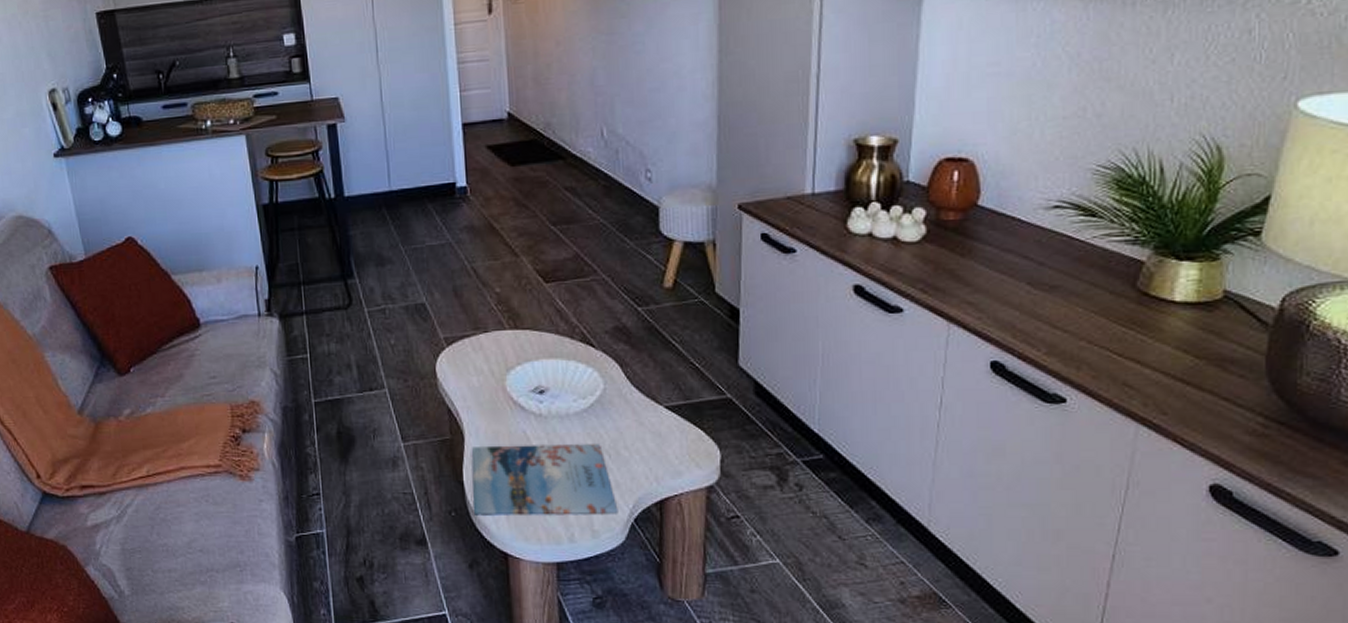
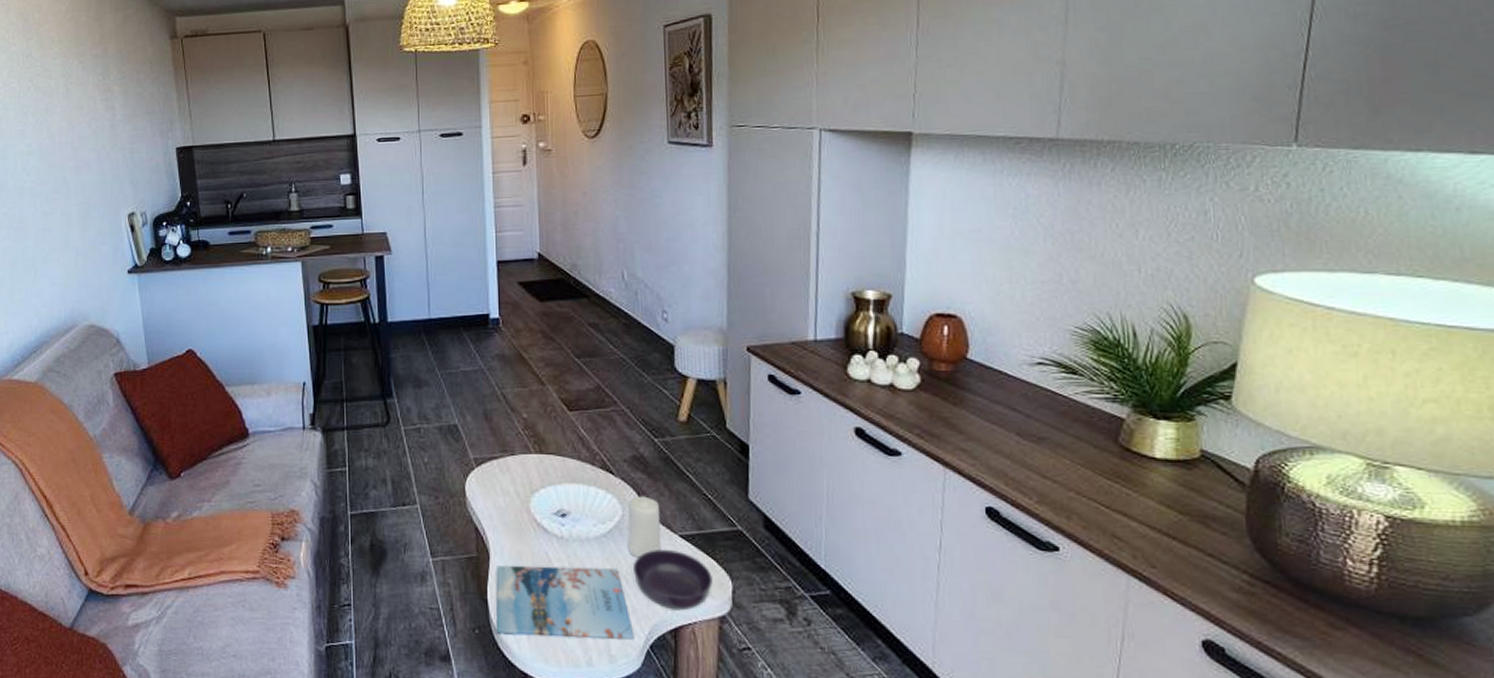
candle: none [609,368,646,432] -> present [627,496,662,558]
bowl: none [616,422,700,483] -> present [634,550,713,611]

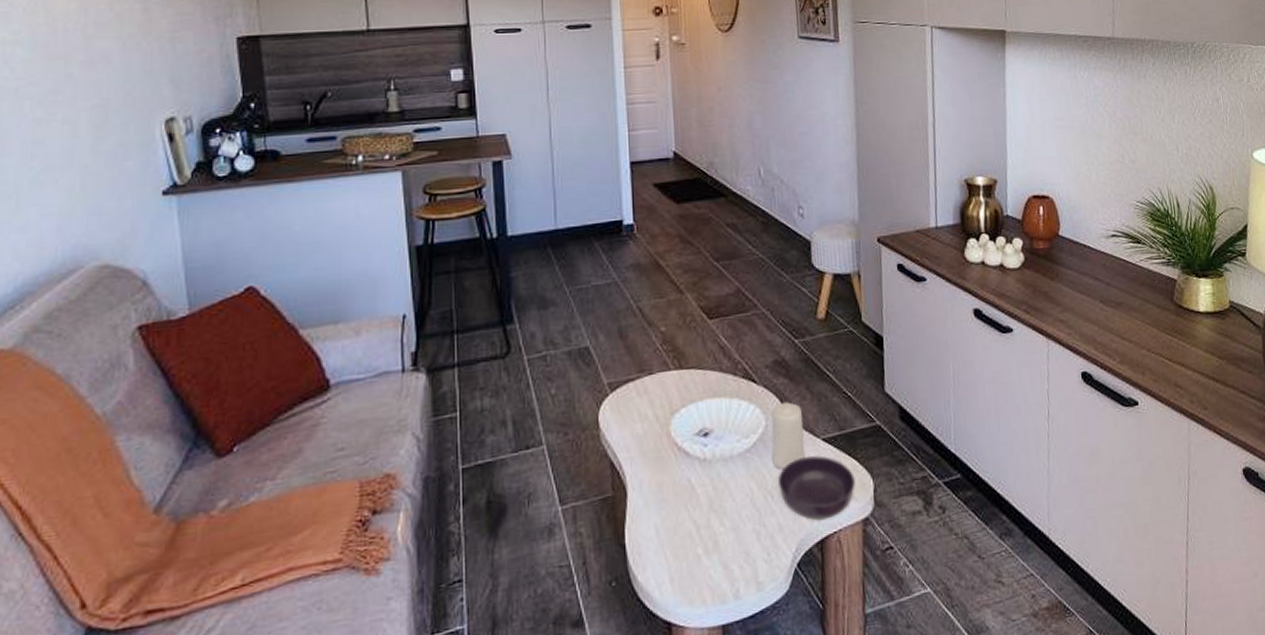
magazine: present [496,566,635,640] -> none [634,485,782,582]

